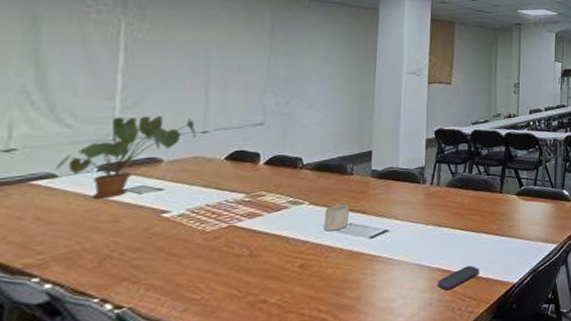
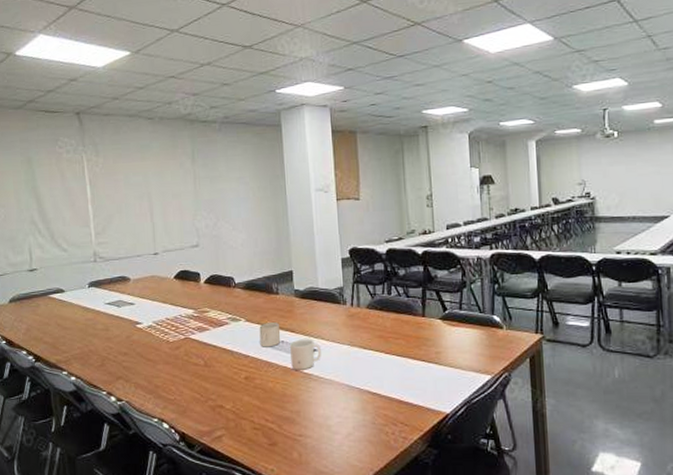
house plant: present [55,116,197,200] -> none [62,240,150,311]
mug: none [357,219,393,253] -> present [290,339,321,370]
mobile phone: present [437,266,480,291] -> none [368,391,410,414]

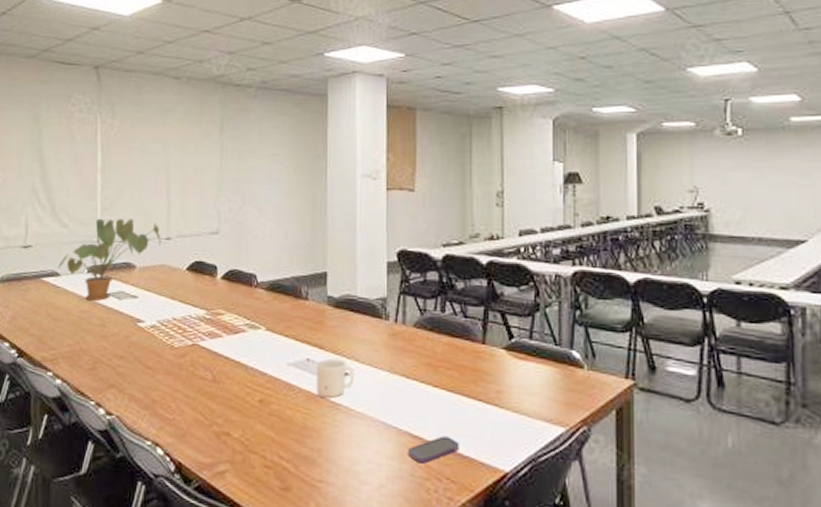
house plant: none [62,240,150,311] -> present [58,218,162,302]
mug: present [259,322,281,347] -> none [281,334,307,365]
mobile phone: none [368,391,410,414] -> present [407,436,460,464]

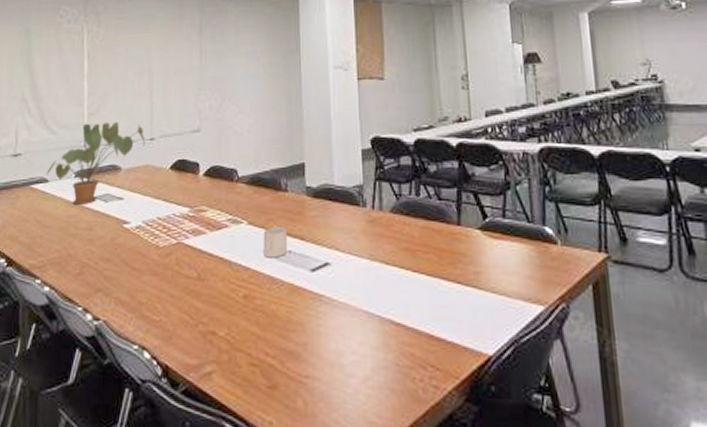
mug: none [281,334,307,365] -> present [263,227,288,258]
mug: present [316,358,354,398] -> none [299,249,335,289]
mobile phone: present [407,436,460,464] -> none [391,322,442,352]

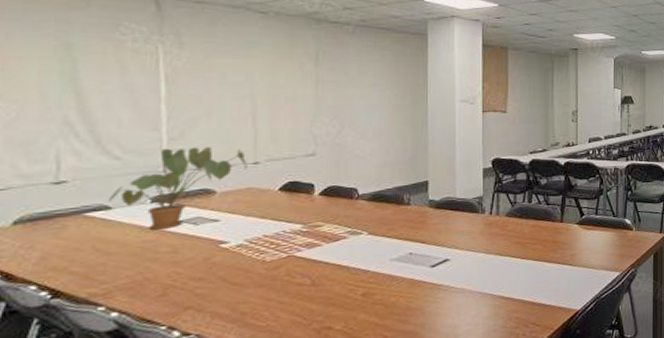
mug: present [263,227,288,258] -> none [384,234,409,261]

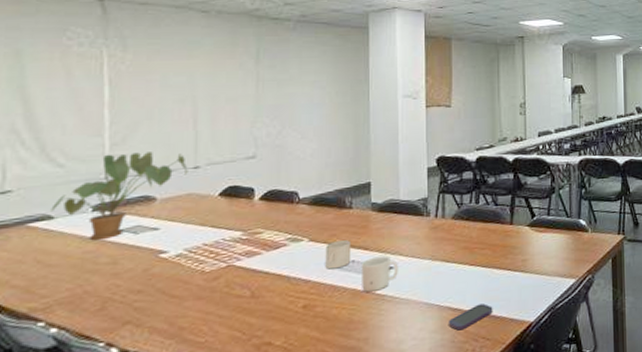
mug: none [384,234,409,261] -> present [325,240,352,269]
mug: none [419,249,454,282] -> present [362,255,398,292]
mobile phone: none [500,293,543,317] -> present [448,303,493,331]

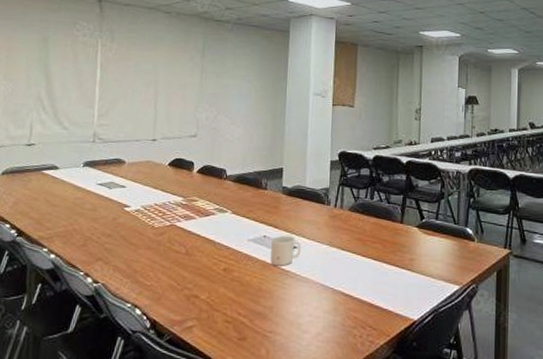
house plant: present [51,152,188,241] -> none [57,122,148,191]
mug: present [325,240,352,269] -> none [243,216,265,241]
mobile phone: present [448,303,493,331] -> none [340,294,380,316]

